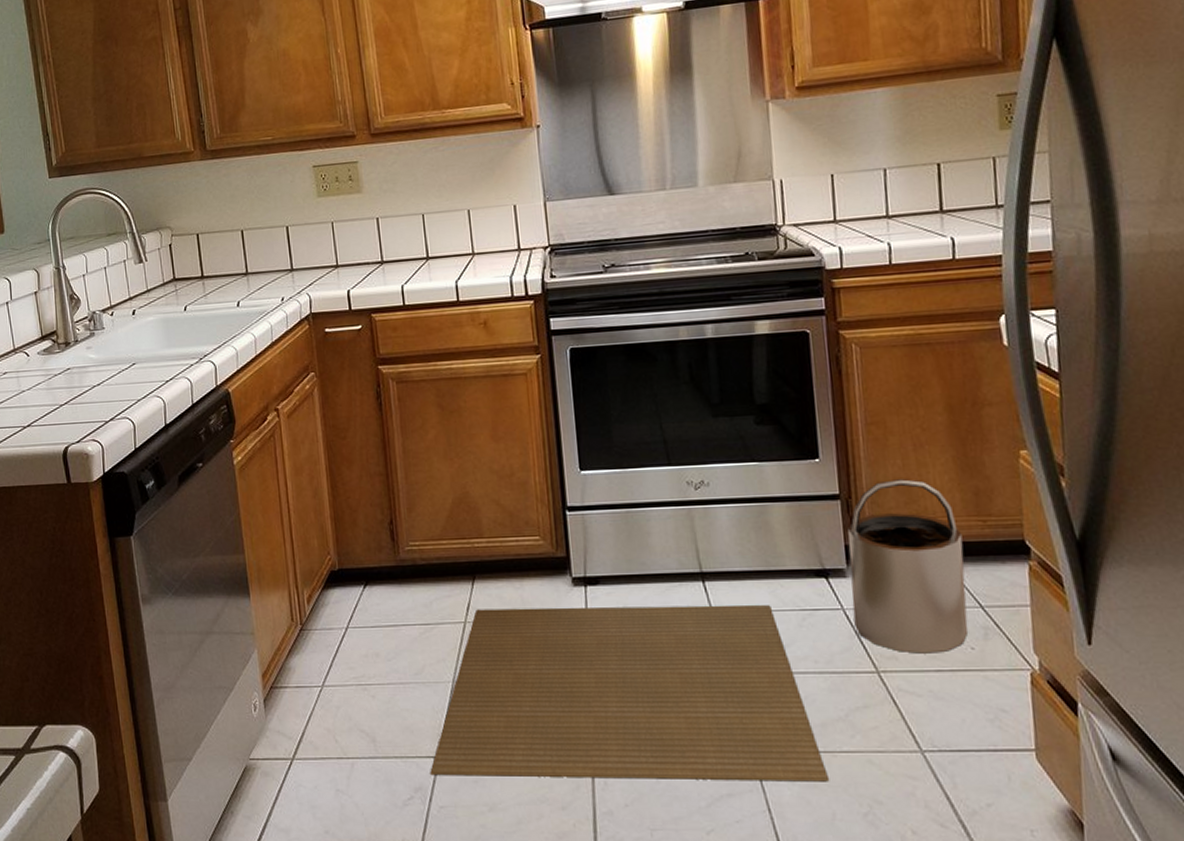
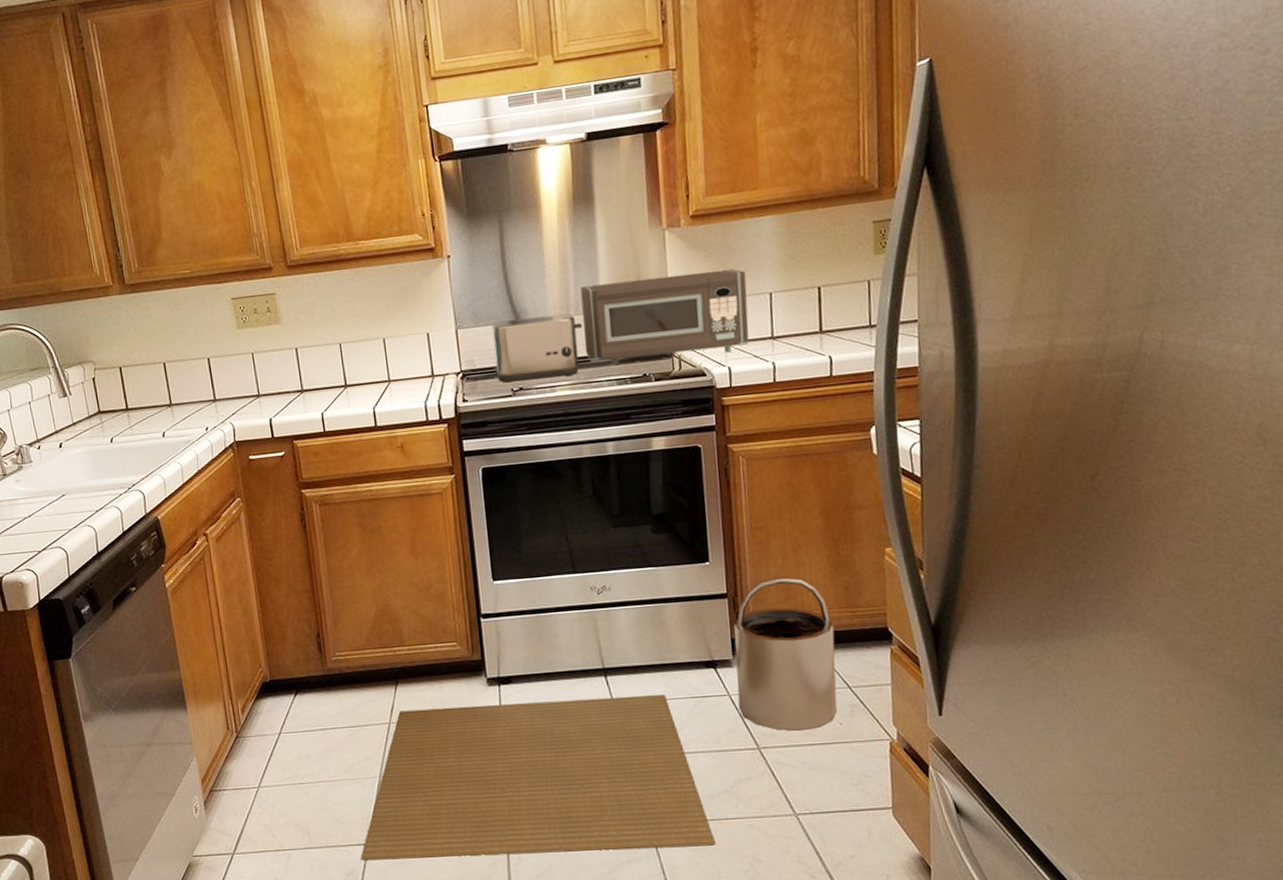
toaster: none [582,187,680,258] -> present [491,313,583,383]
microwave: none [677,143,861,242] -> present [580,269,749,365]

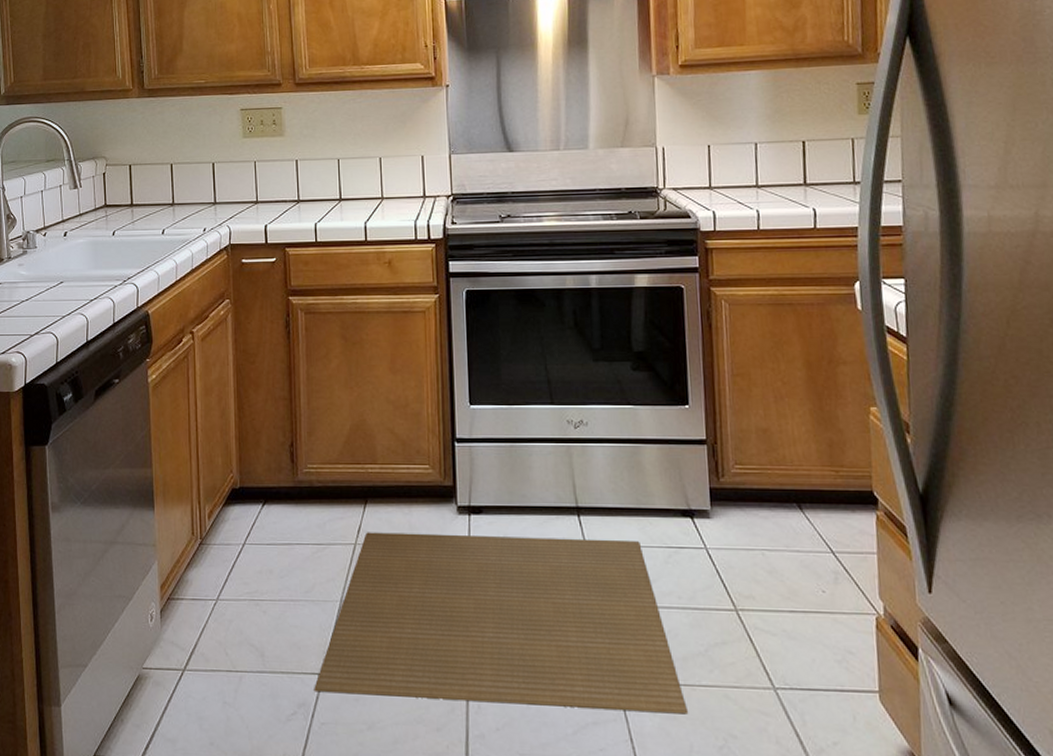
toaster: present [491,313,583,383] -> none [484,147,572,209]
microwave: present [580,269,749,365] -> none [571,118,734,200]
bucket: present [734,577,838,731] -> none [713,428,820,595]

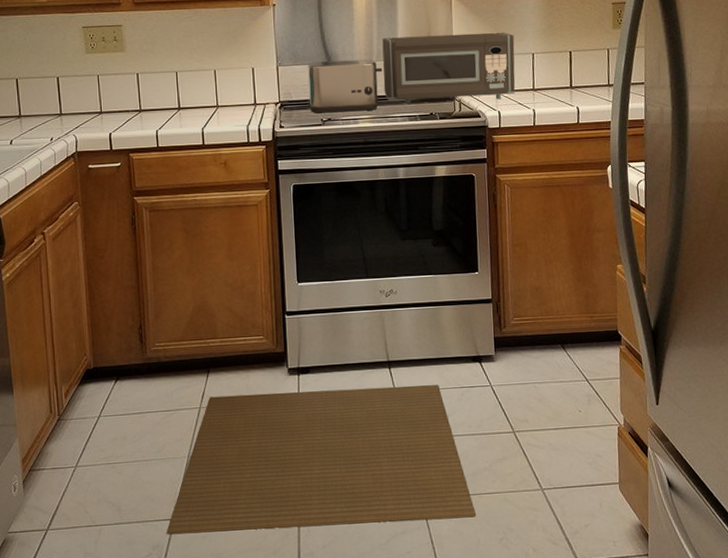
toaster: none [484,147,572,209] -> present [307,59,383,114]
microwave: none [571,118,734,200] -> present [382,32,516,104]

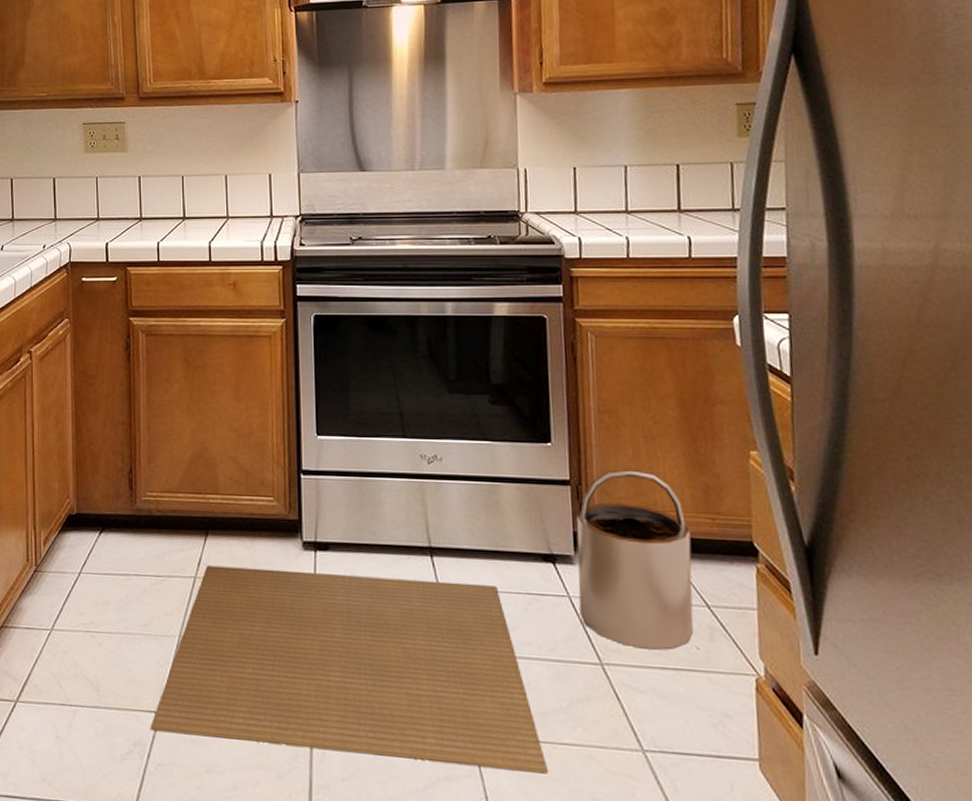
toaster: present [307,59,383,114] -> none [334,167,427,231]
microwave: present [382,32,516,104] -> none [427,138,602,223]
bucket: none [496,287,578,417] -> present [576,470,694,650]

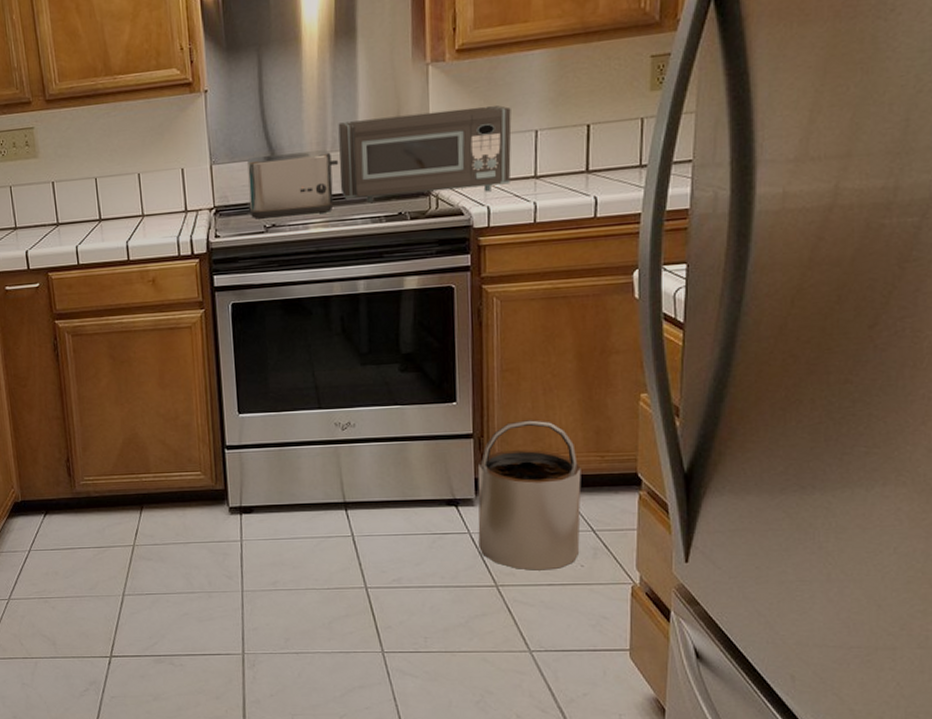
doormat: present [150,565,549,774] -> none [103,530,449,676]
toaster: none [334,167,427,231] -> present [246,149,339,219]
microwave: none [427,138,602,223] -> present [338,105,512,203]

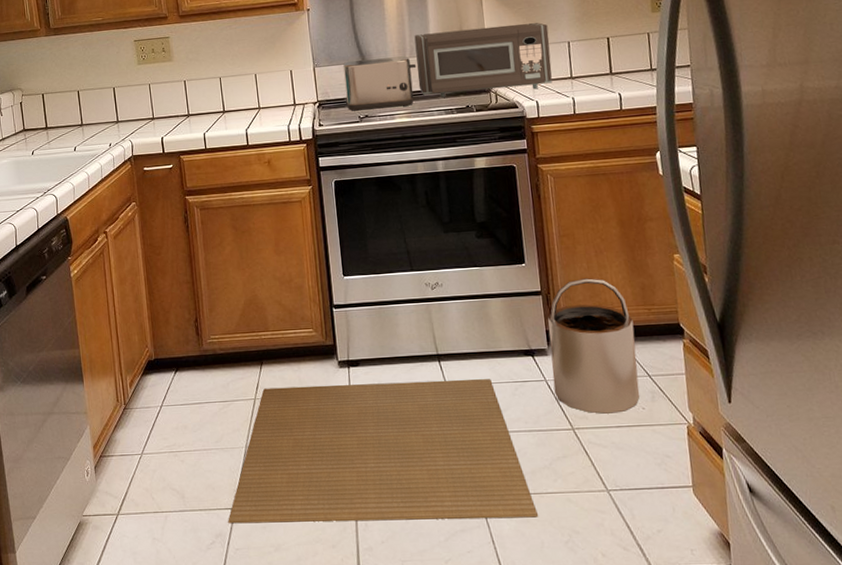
doormat: none [103,530,449,676] -> present [228,379,539,524]

